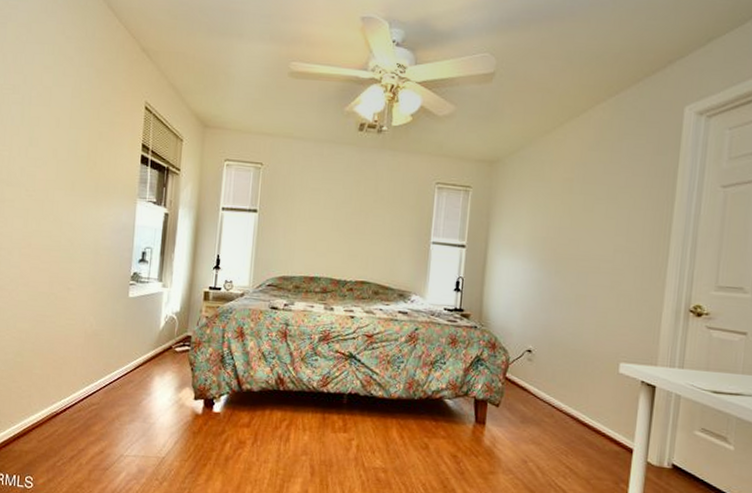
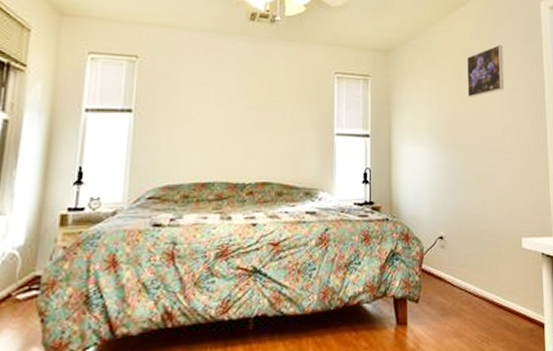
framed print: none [577,156,627,213] -> present [467,44,505,97]

